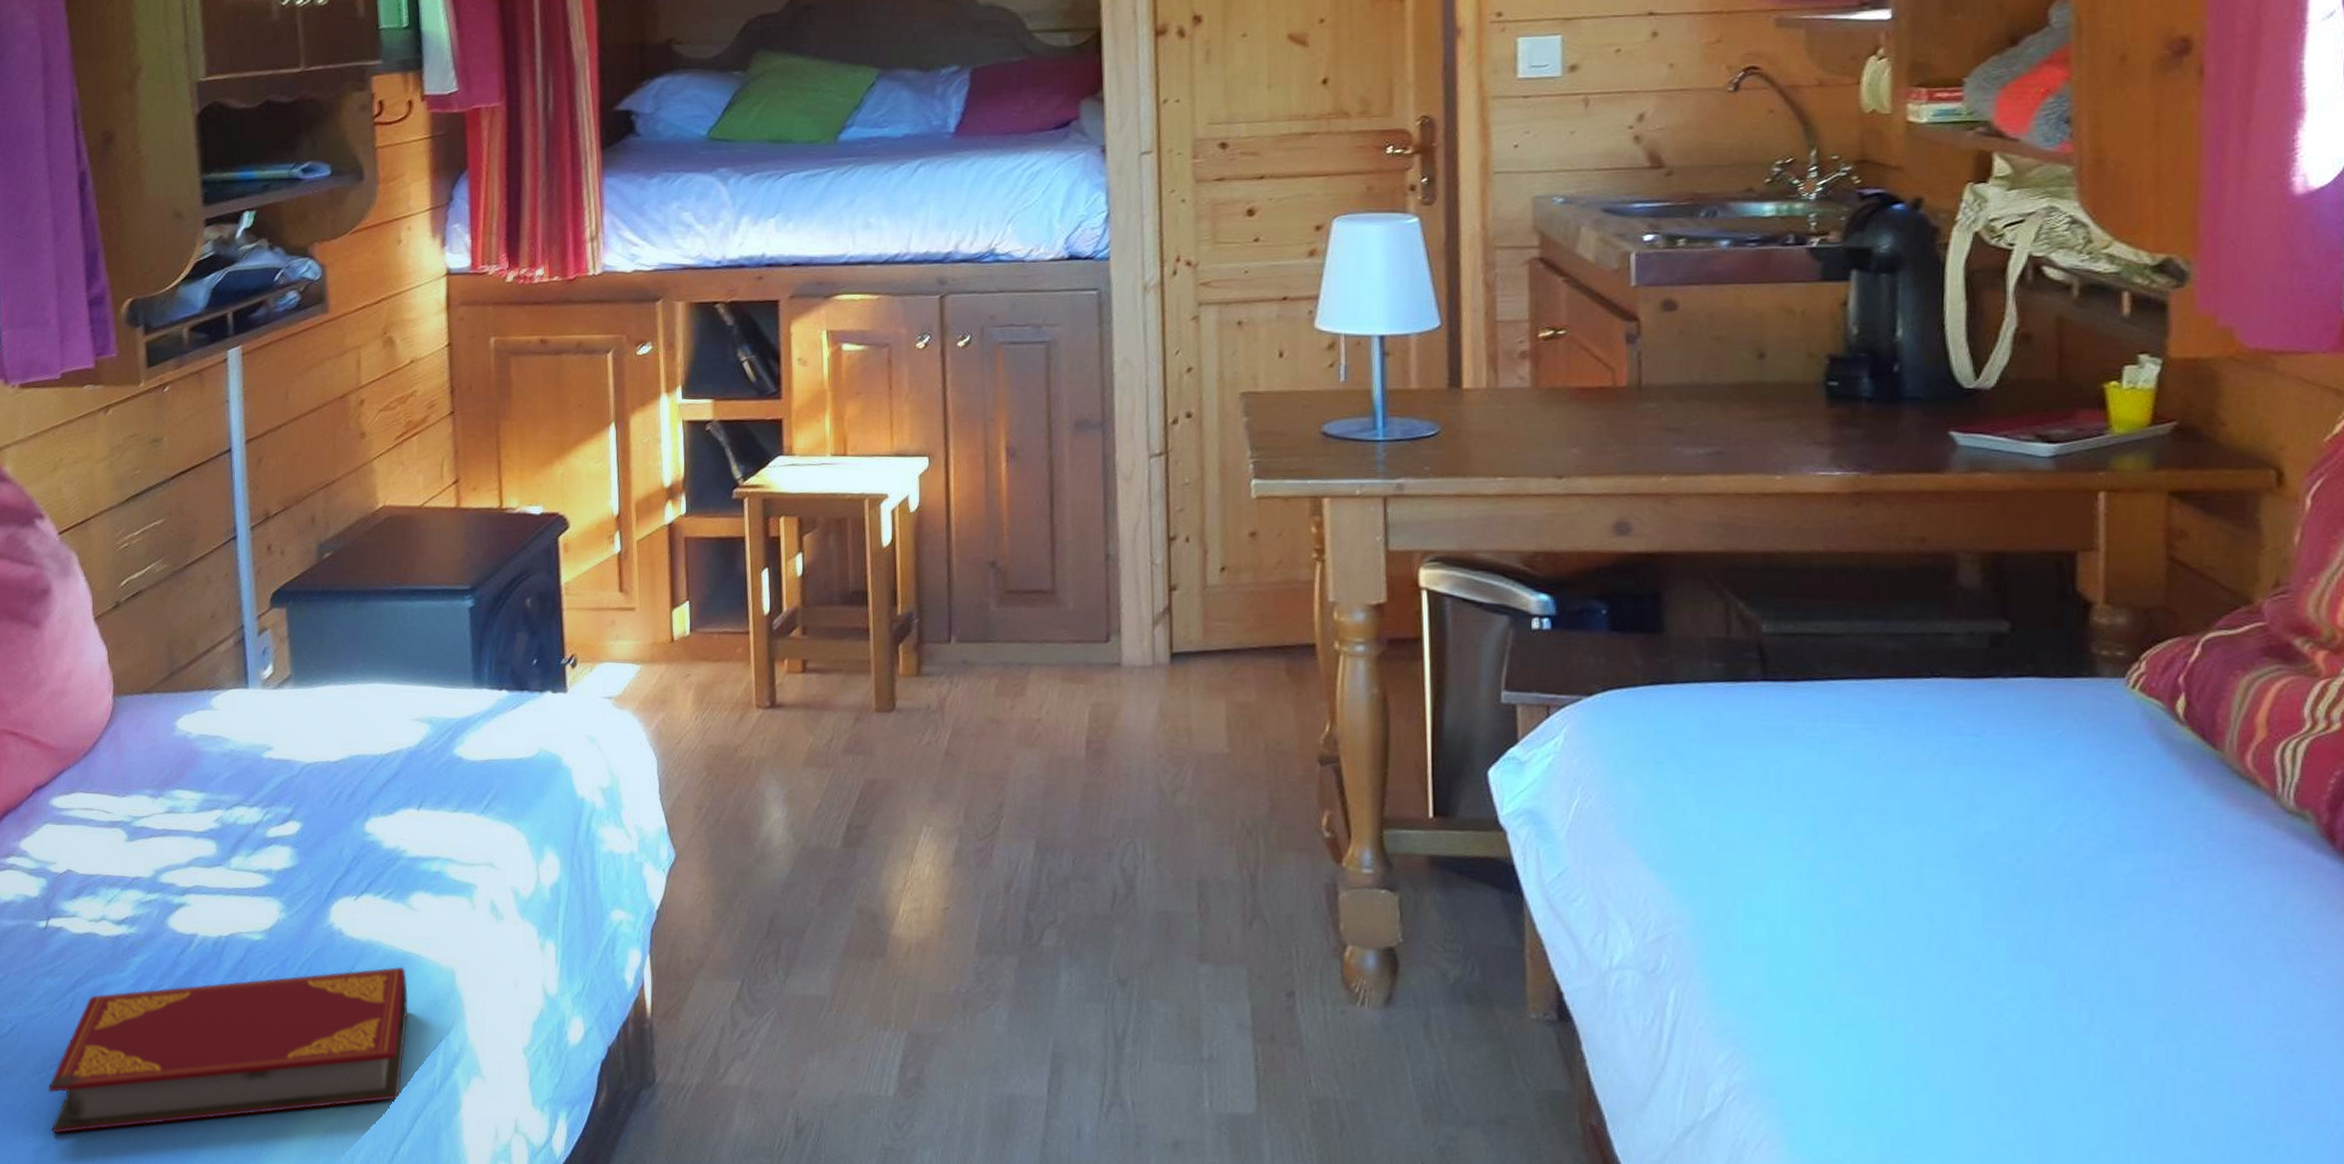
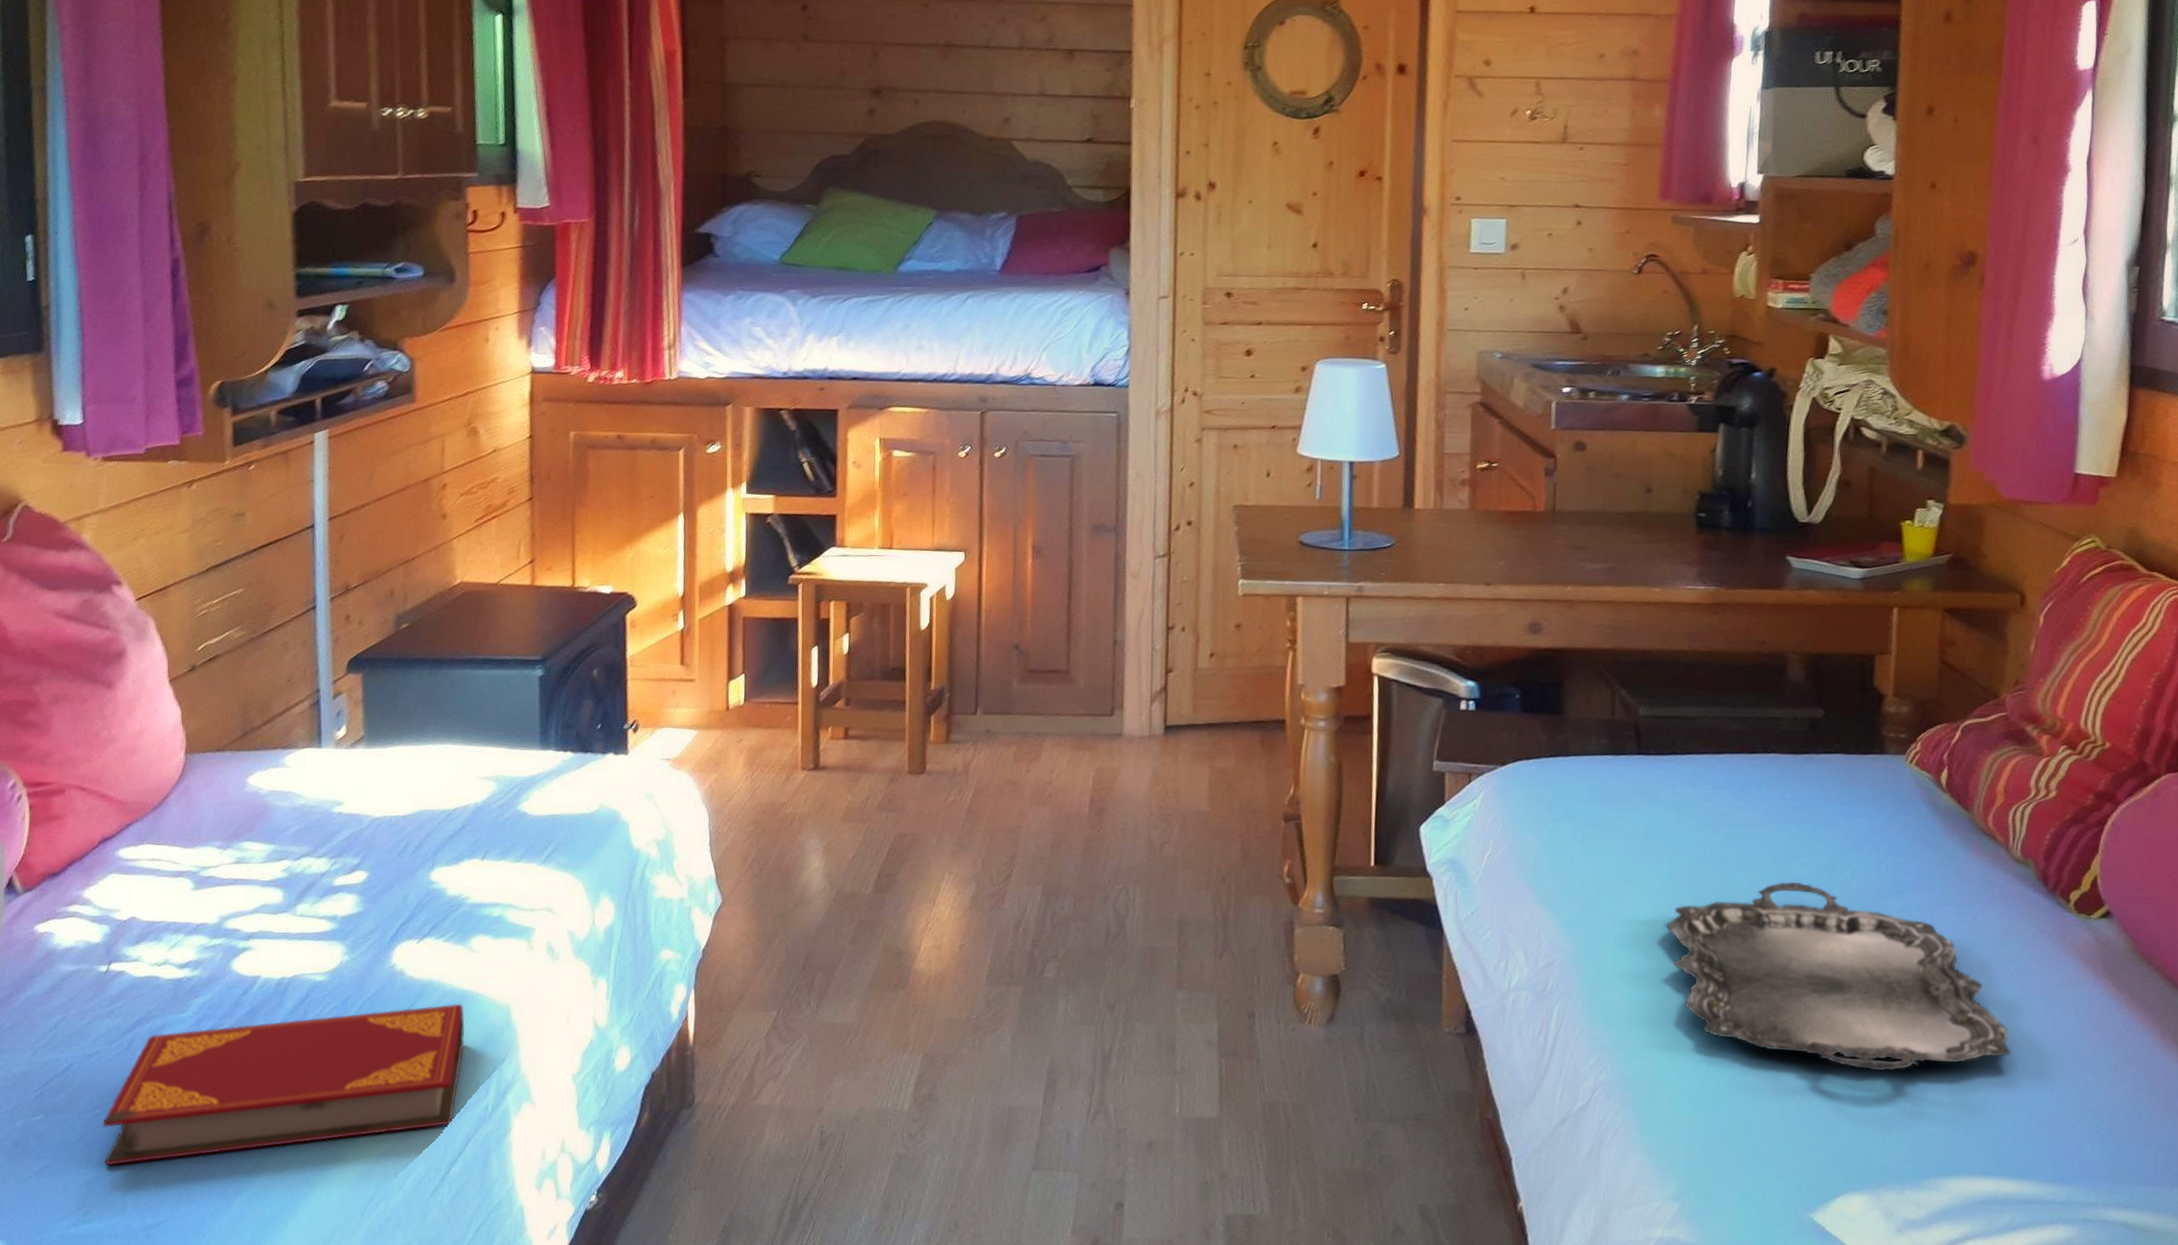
serving tray: none [1812,837,2295,1079] -> present [1667,881,2012,1071]

